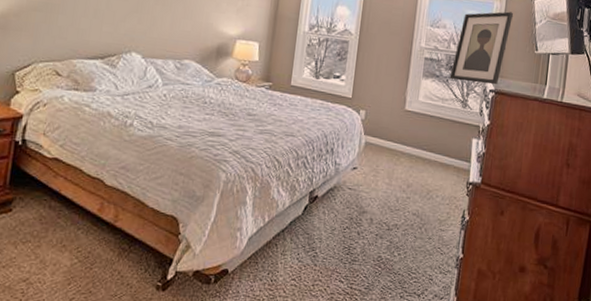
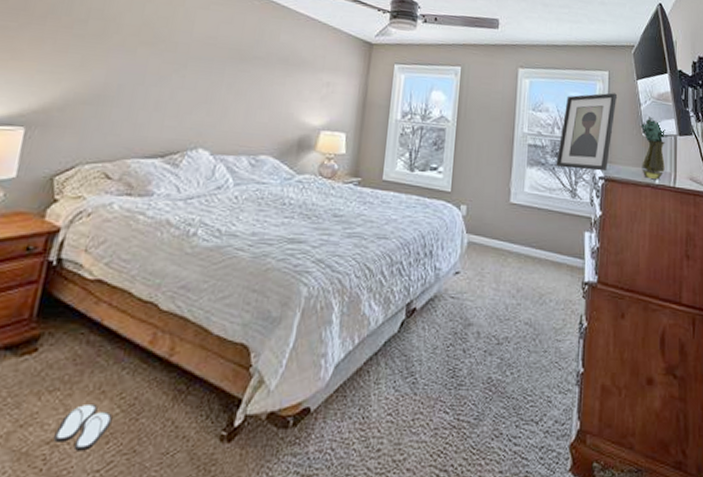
slippers: none [29,253,72,289] -> present [54,403,113,451]
vase: none [531,35,558,95] -> present [641,116,665,180]

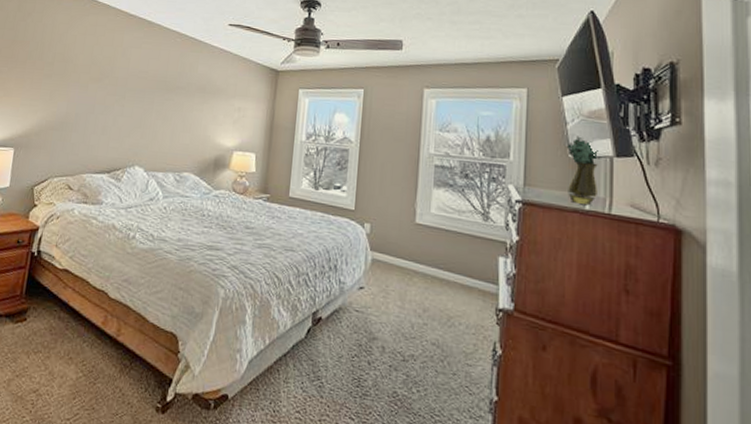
slippers: present [54,403,113,451] -> none [39,365,77,402]
picture frame: present [556,92,618,172] -> none [465,111,538,195]

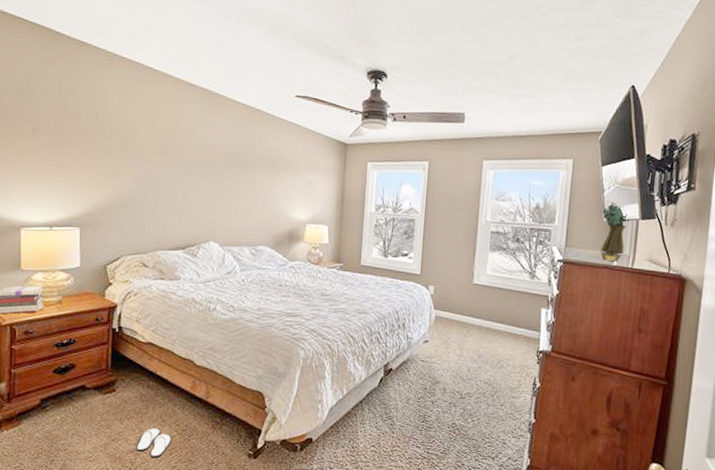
slippers: none [39,365,77,402] -> present [136,427,172,458]

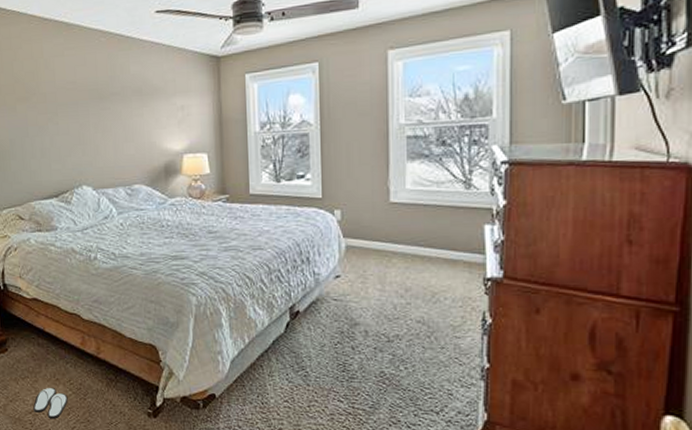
vase: present [600,202,628,262] -> none [560,77,597,156]

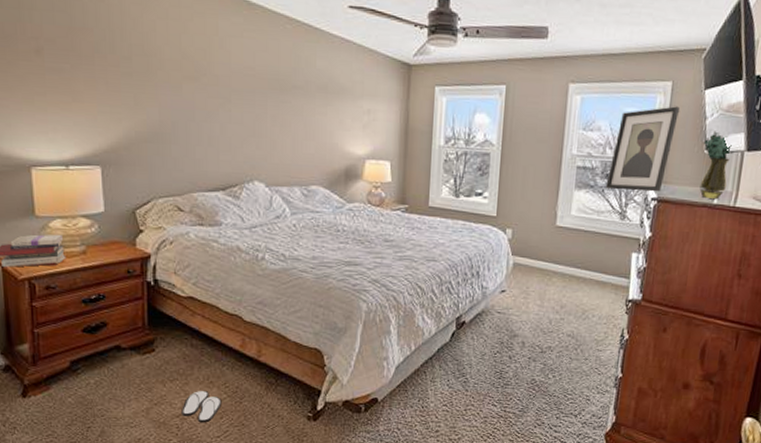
picture frame: none [443,56,524,157] -> present [605,106,681,192]
vase: none [560,77,597,156] -> present [699,131,732,200]

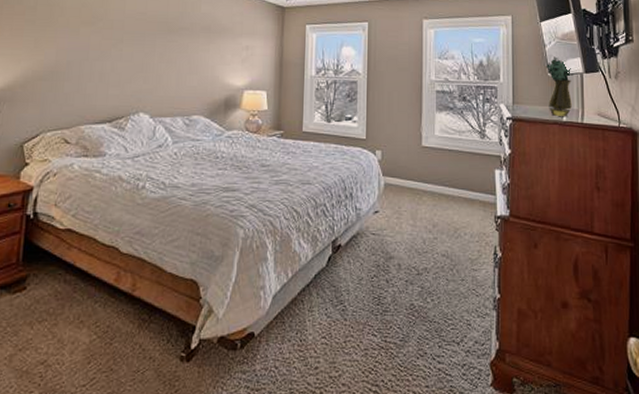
slippers: present [182,390,222,423] -> none [47,331,91,370]
picture frame: present [605,106,681,192] -> none [464,36,522,112]

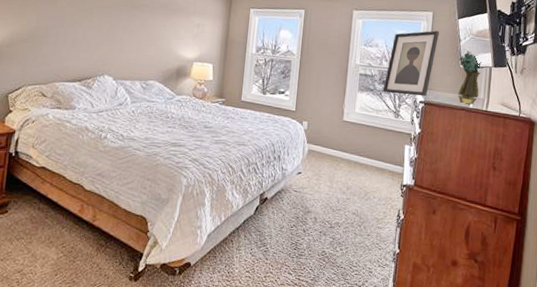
picture frame: none [464,36,522,112] -> present [382,30,440,97]

